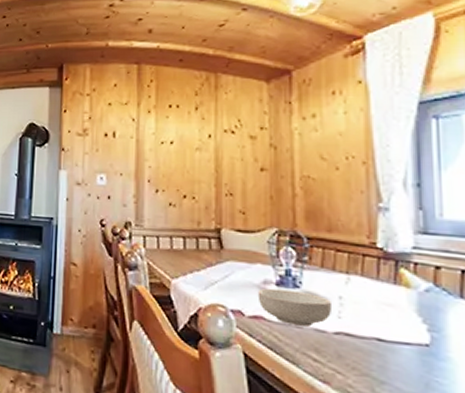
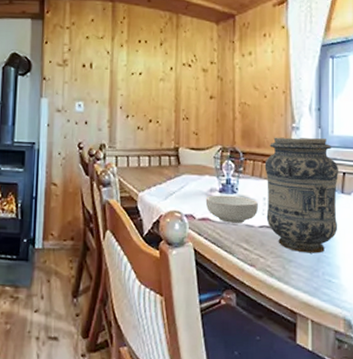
vase: none [339,219,457,377] -> present [264,137,338,254]

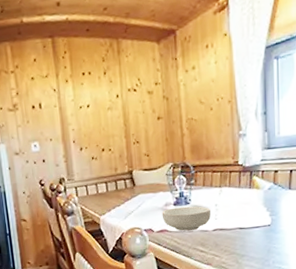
vase: present [264,137,338,254] -> none [214,141,286,247]

